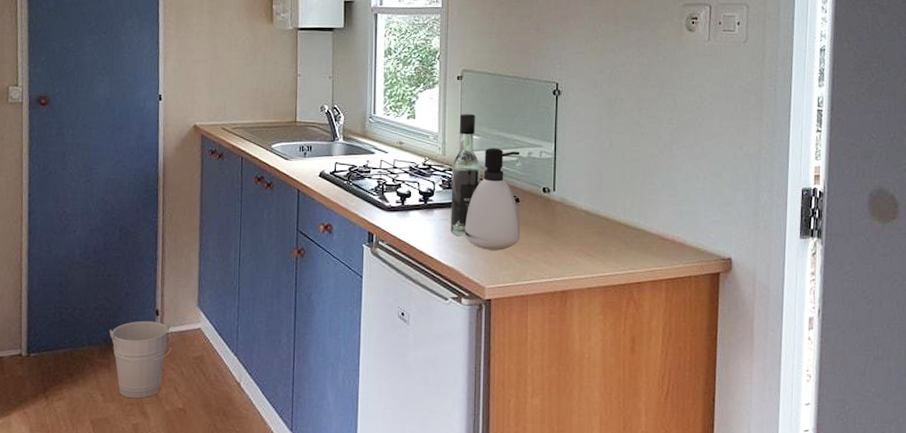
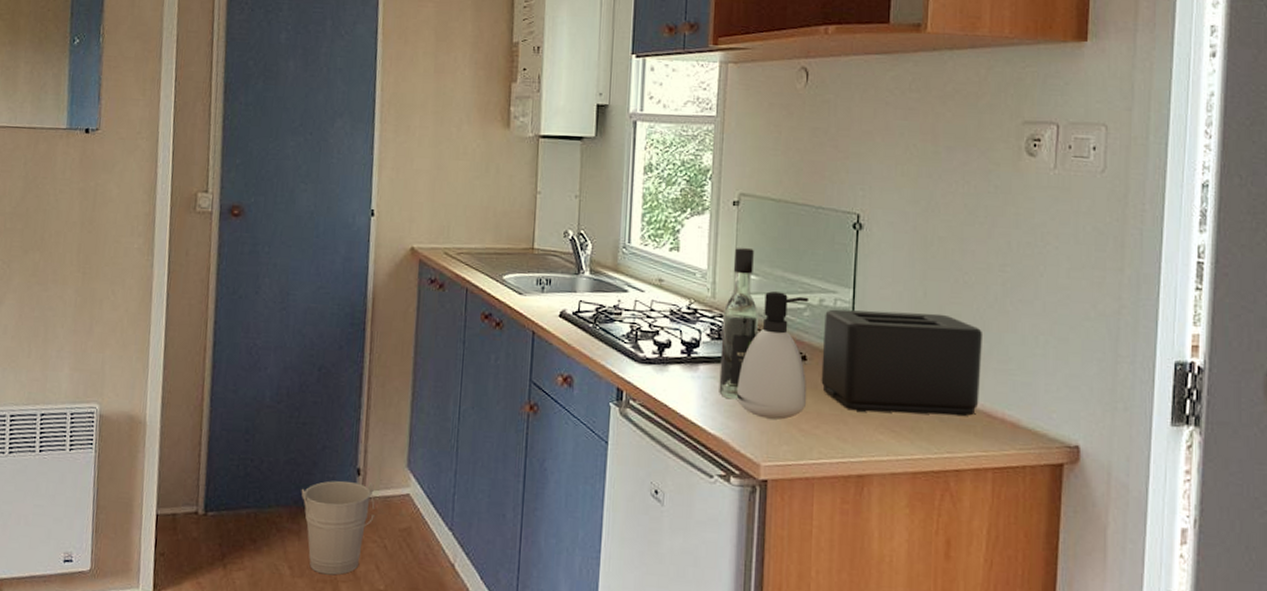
toaster: none [531,159,656,241] -> present [821,309,982,417]

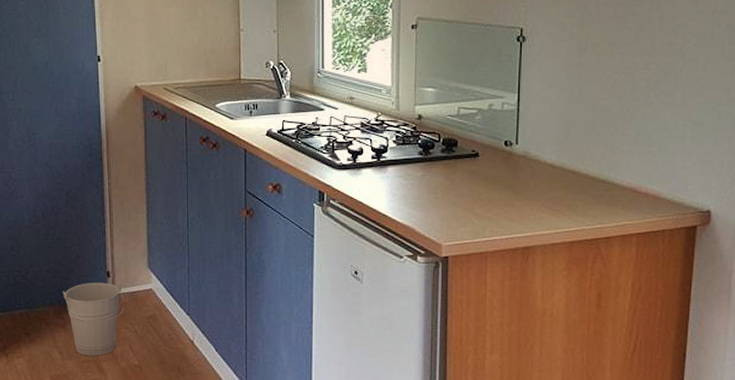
bottle: present [719,247,759,400] -> none [405,64,437,194]
soap dispenser: present [736,291,809,420] -> none [420,101,480,207]
toaster: present [821,309,982,417] -> none [491,109,629,195]

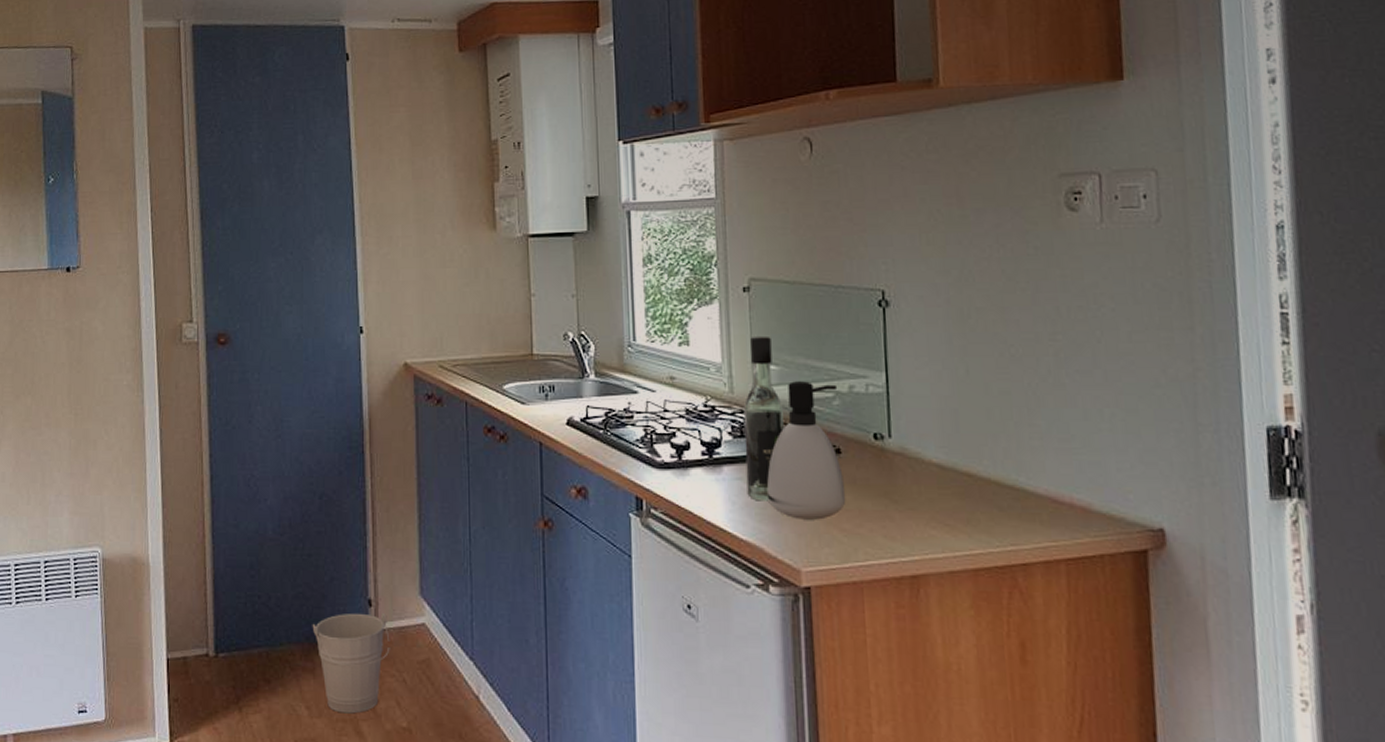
bottle: none [405,64,437,194] -> present [743,336,784,501]
soap dispenser: none [420,101,480,207] -> present [766,381,846,520]

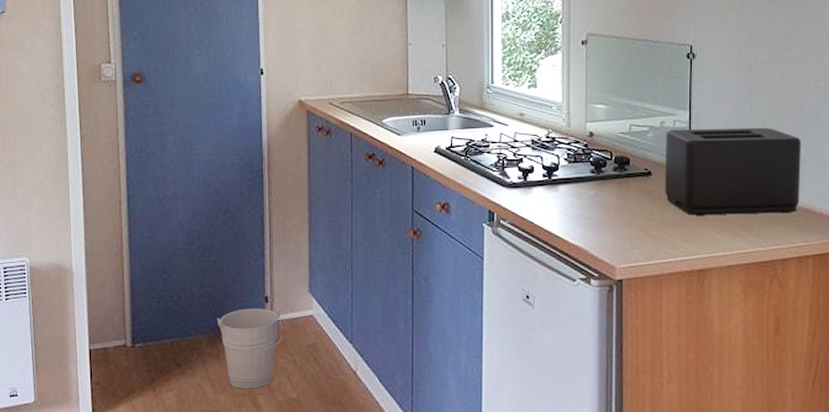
bottle: present [743,336,784,501] -> none [577,81,608,213]
soap dispenser: present [766,381,846,520] -> none [592,118,654,227]
toaster: none [856,392,1042,506] -> present [665,127,801,216]

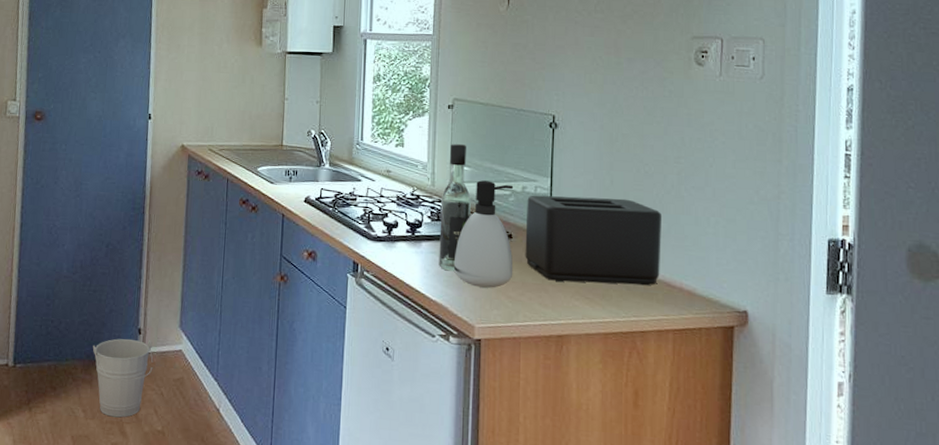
bottle: none [577,81,608,213] -> present [439,143,471,272]
soap dispenser: none [592,118,654,227] -> present [453,180,514,288]

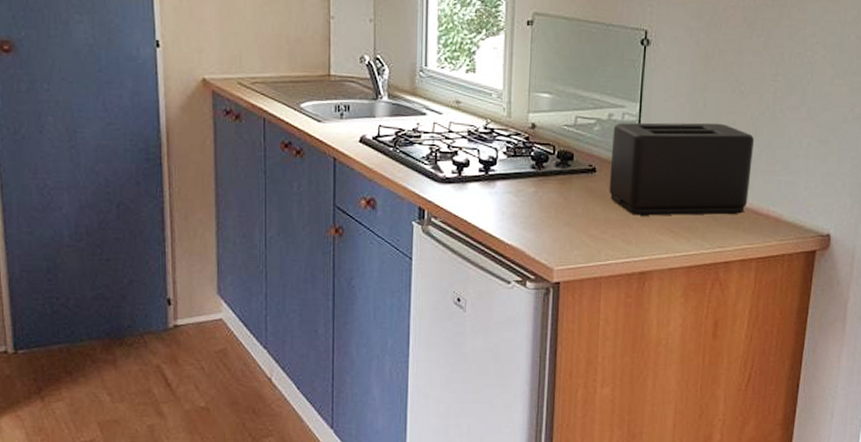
bucket: present [92,338,153,418] -> none [112,310,189,398]
bottle: present [439,143,471,272] -> none [515,66,552,212]
soap dispenser: present [453,180,514,288] -> none [531,108,599,227]

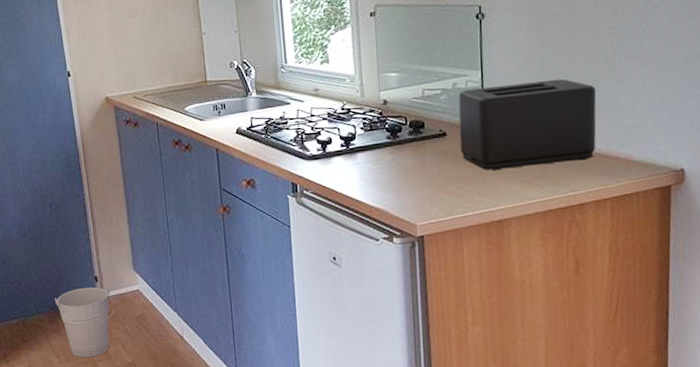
bucket: none [112,310,189,398] -> present [54,285,115,358]

